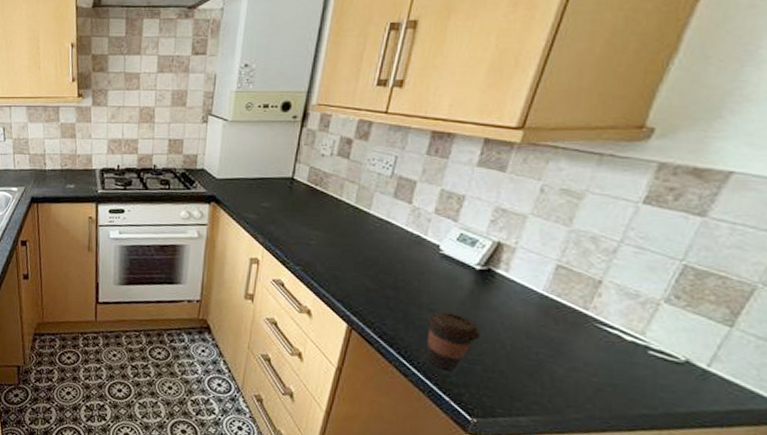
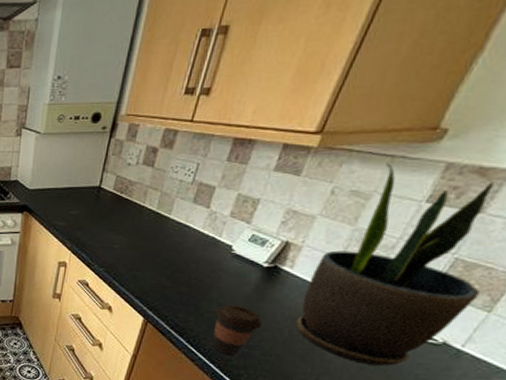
potted plant: none [518,161,717,387] -> present [296,162,495,366]

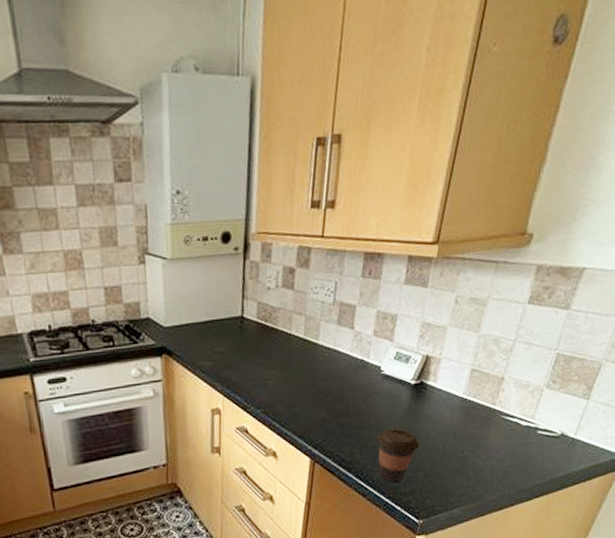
potted plant: present [296,162,495,366] -> none [447,268,579,467]

